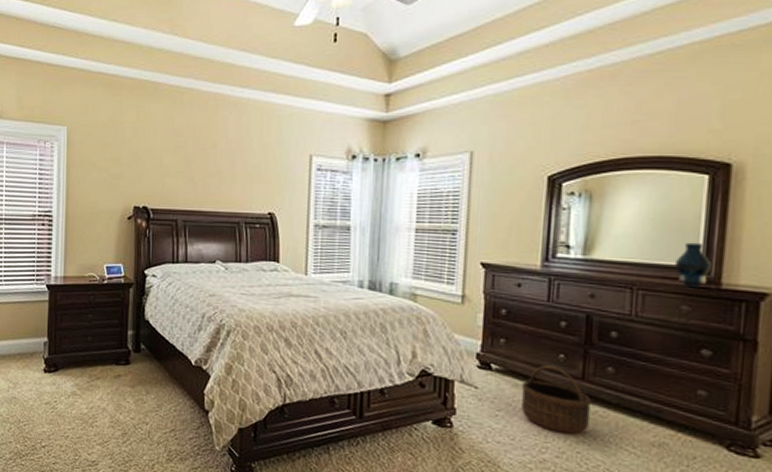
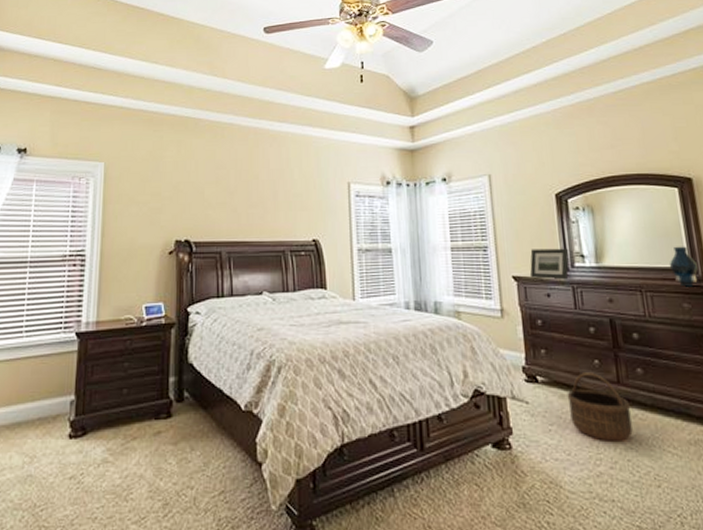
picture frame: none [502,235,553,271] -> present [530,248,569,280]

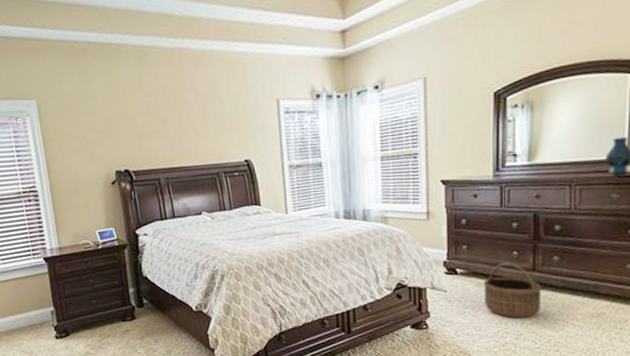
picture frame: present [530,248,569,280] -> none [460,148,501,181]

